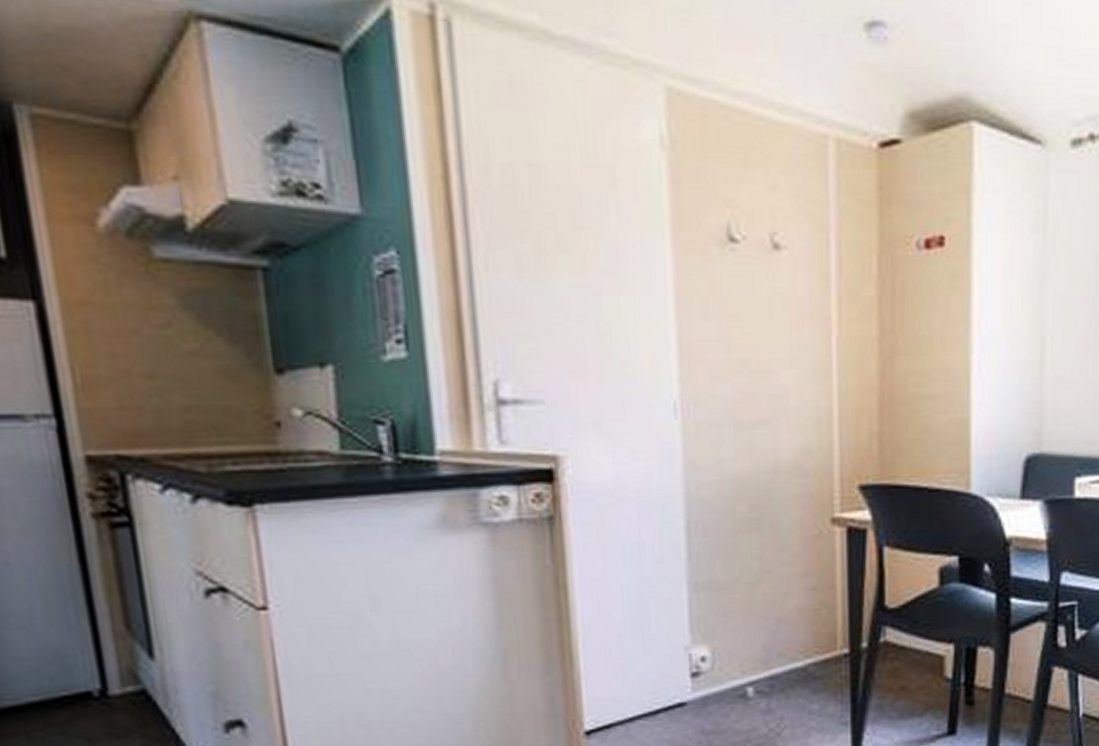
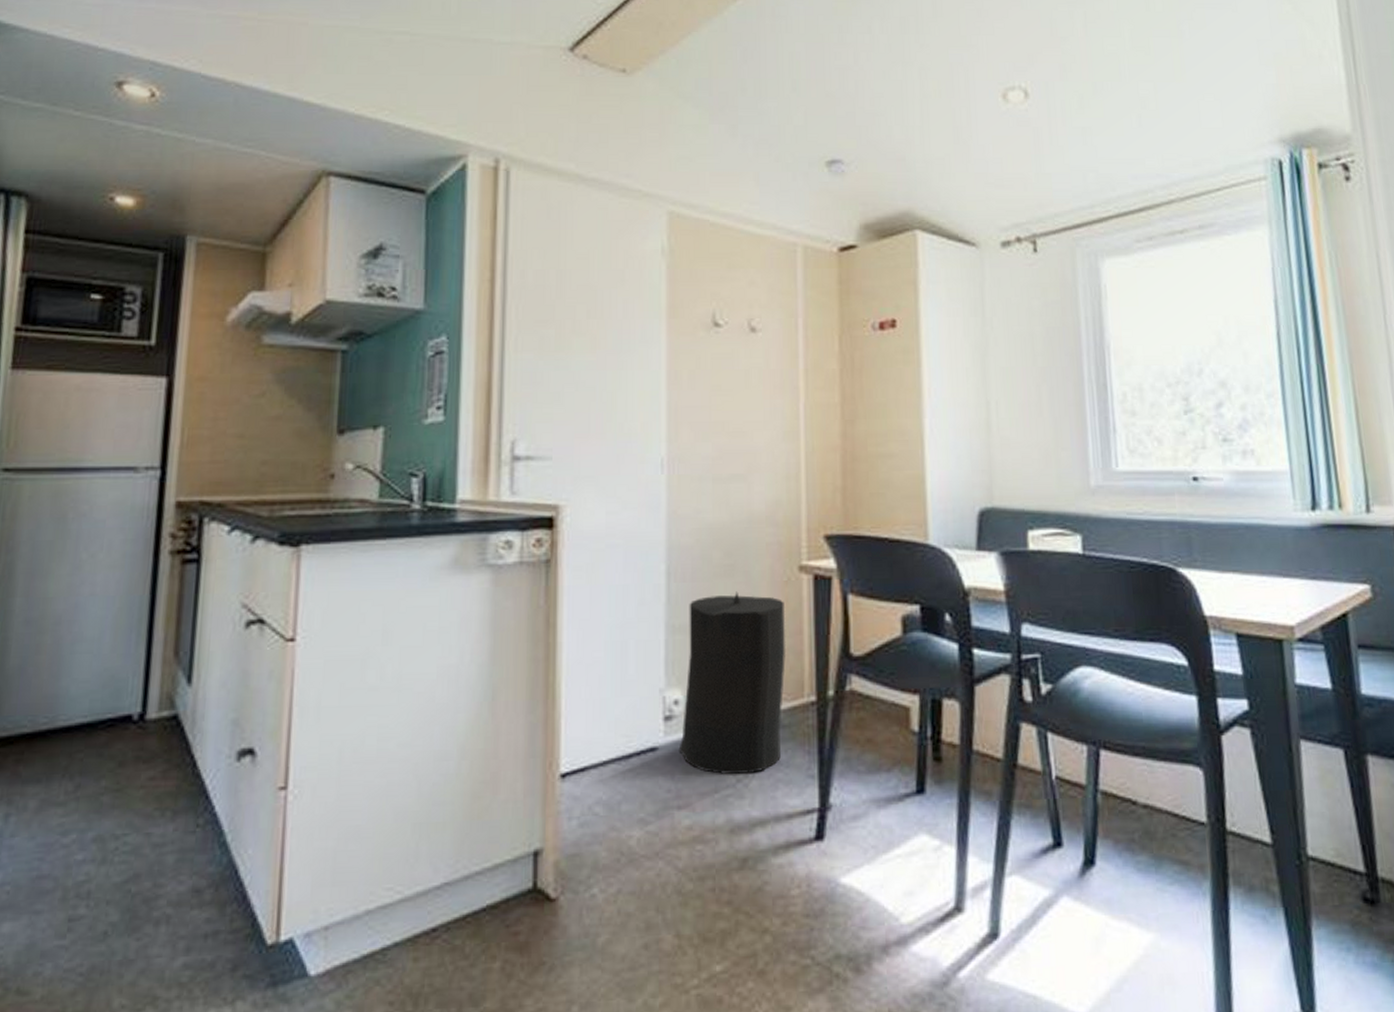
trash can: none [707,546,817,725] -> present [678,591,785,775]

